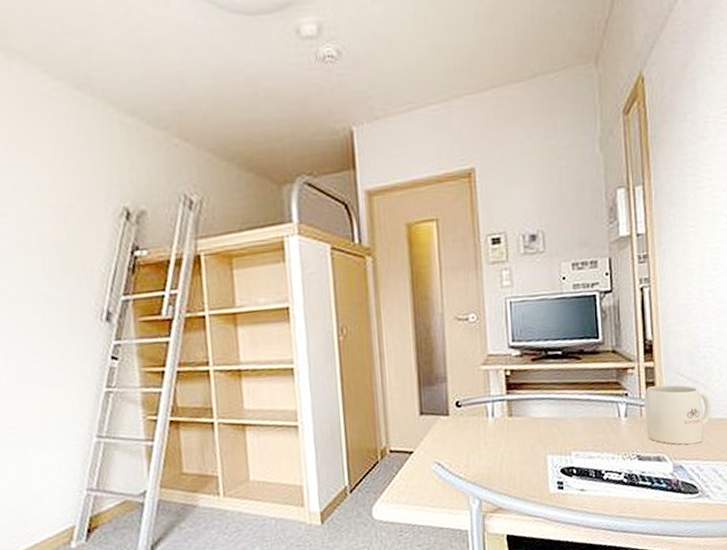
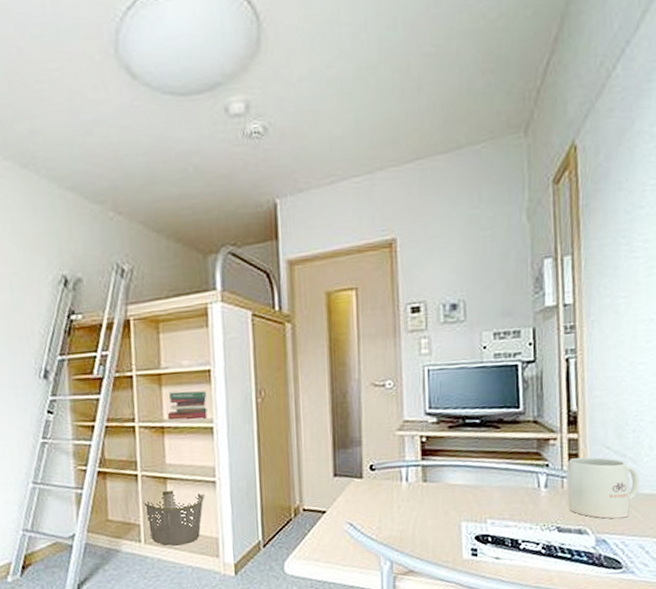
basket: none [221,437,288,498] -> present [143,490,205,546]
books: none [244,330,288,363] -> present [167,391,208,421]

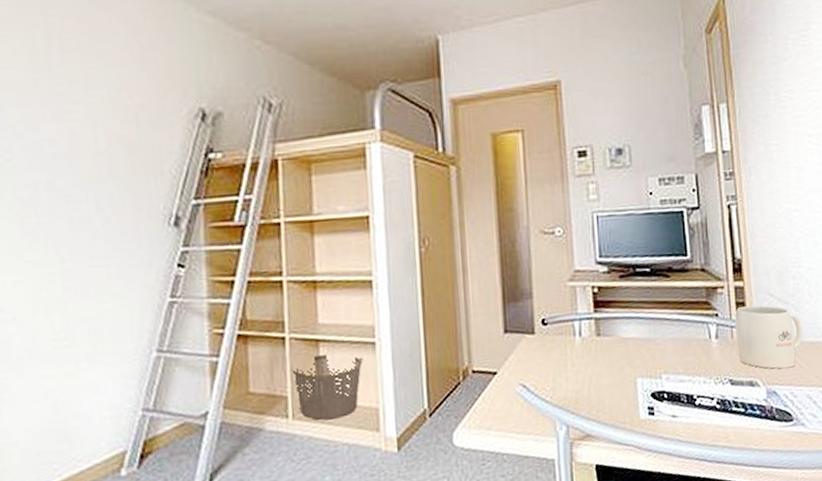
books: present [167,391,208,421] -> none [320,239,366,274]

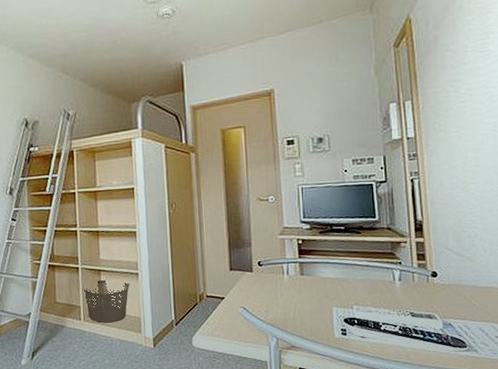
mug: present [735,305,803,370] -> none [416,256,477,307]

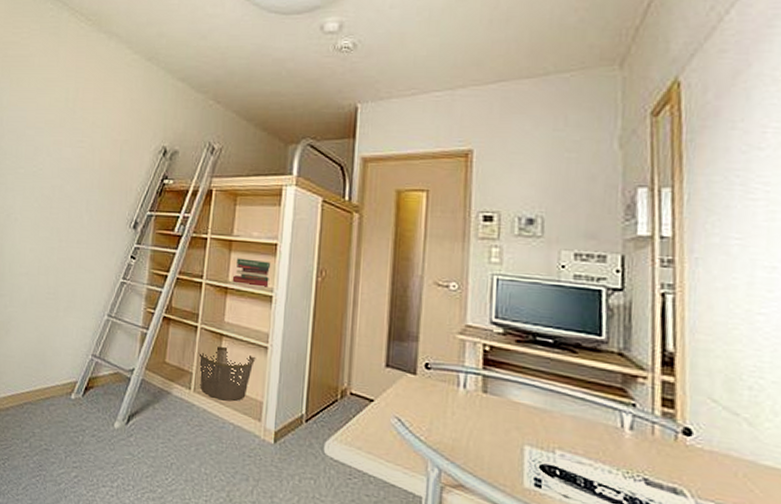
books: none [101,204,132,226] -> present [232,258,271,287]

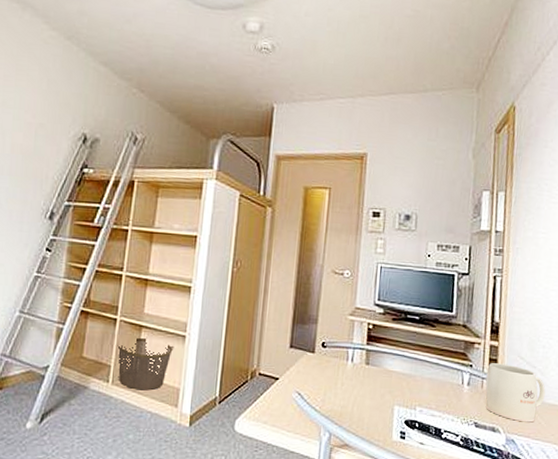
books: present [232,258,271,287] -> none [152,250,191,278]
mug: none [657,404,758,489] -> present [485,363,546,423]

